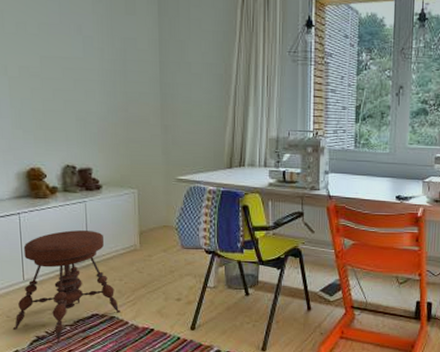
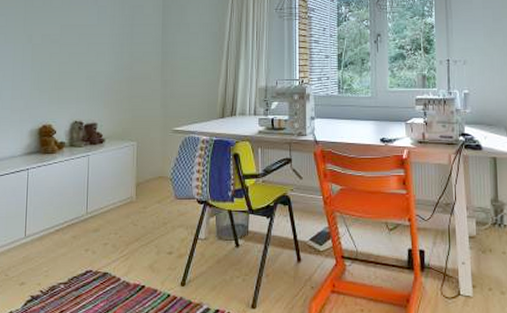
stool: present [12,230,120,343] -> none [9,184,113,303]

